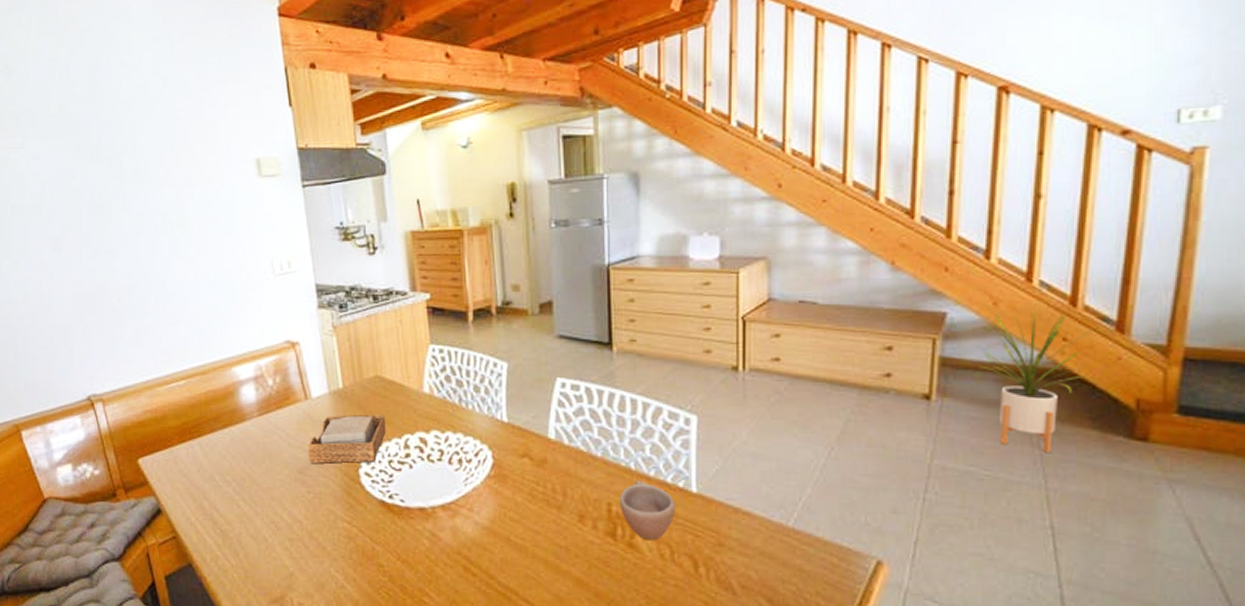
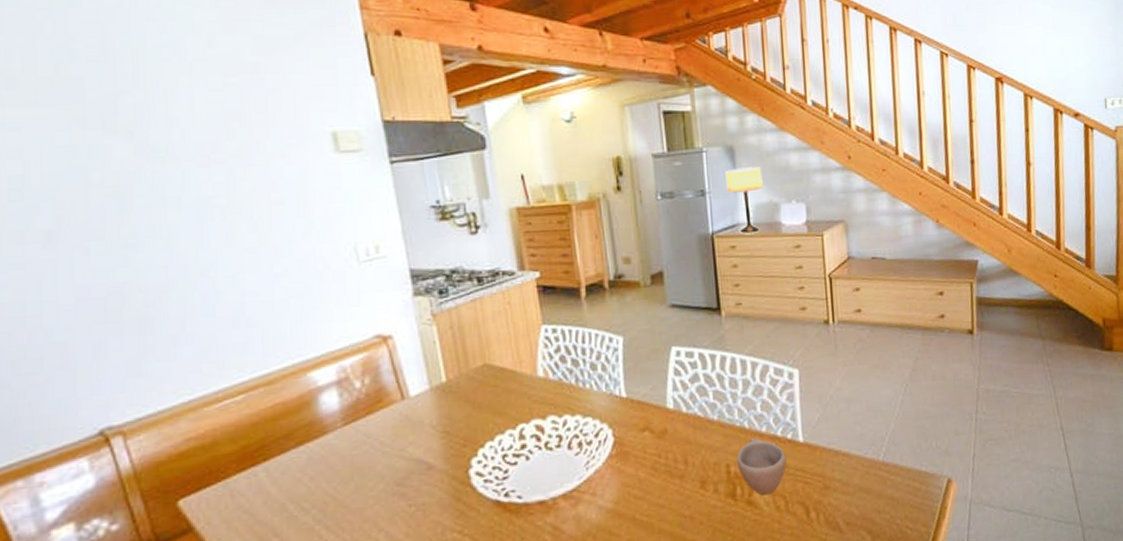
napkin holder: present [308,414,386,464] -> none [407,405,498,471]
table lamp: none [627,195,670,266] -> present [725,167,763,234]
house plant: present [978,305,1098,454] -> none [1000,250,1075,369]

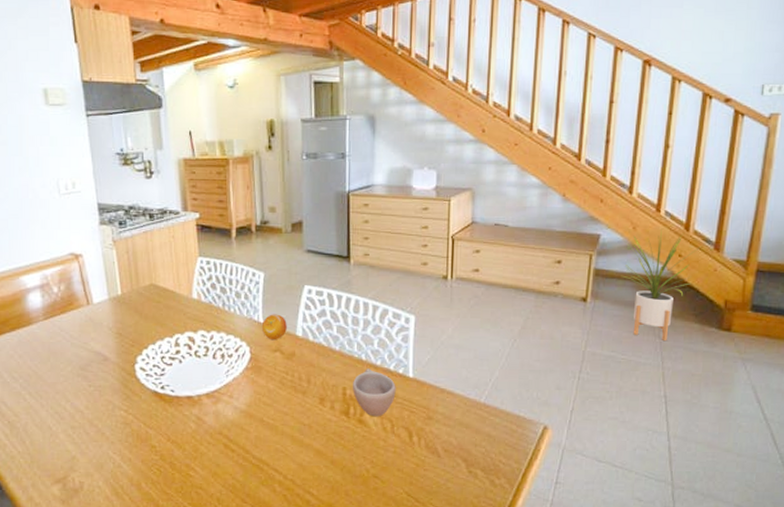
fruit: none [624,384,655,418] -> present [261,314,287,340]
table lamp: present [725,167,763,234] -> none [365,135,399,194]
house plant: none [1000,250,1075,369] -> present [621,229,702,342]

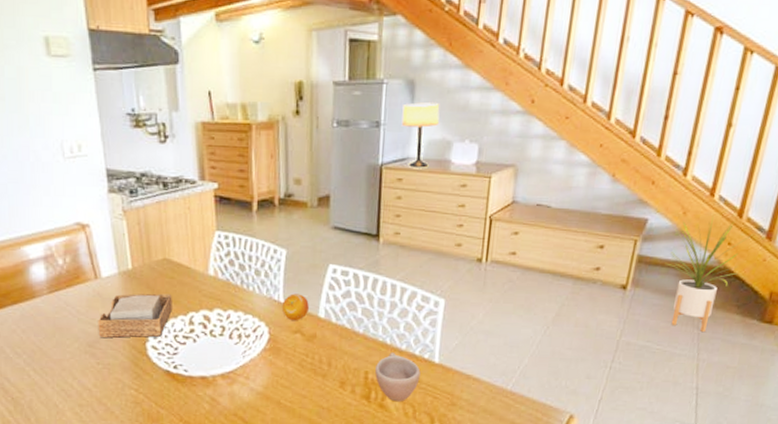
napkin holder: none [90,317,159,361] -> present [98,293,172,338]
table lamp: none [365,135,399,194] -> present [401,102,440,168]

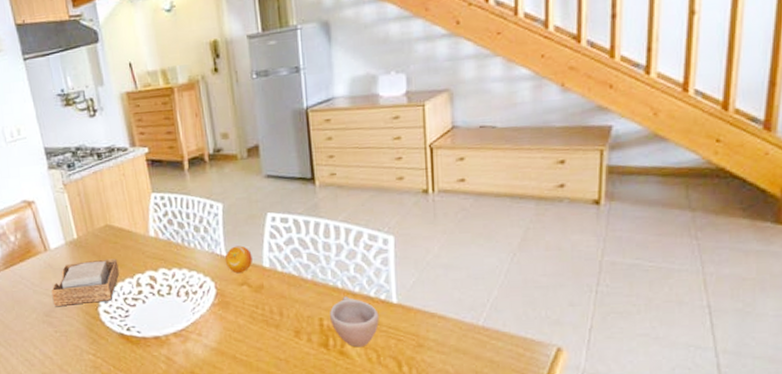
table lamp: present [401,102,440,168] -> none [320,40,360,107]
house plant: present [665,215,754,333] -> none [641,112,747,243]

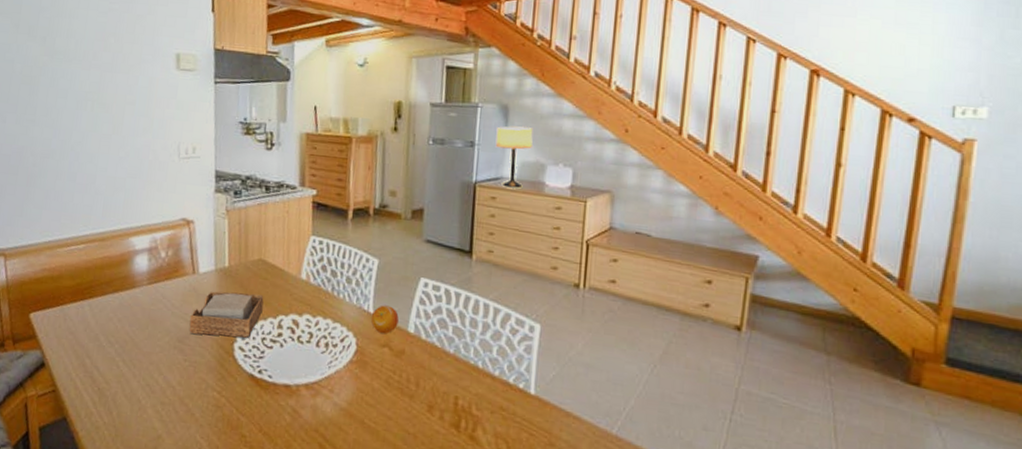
table lamp: none [320,40,360,107] -> present [495,126,533,189]
cup: present [330,296,379,348] -> none [465,378,515,436]

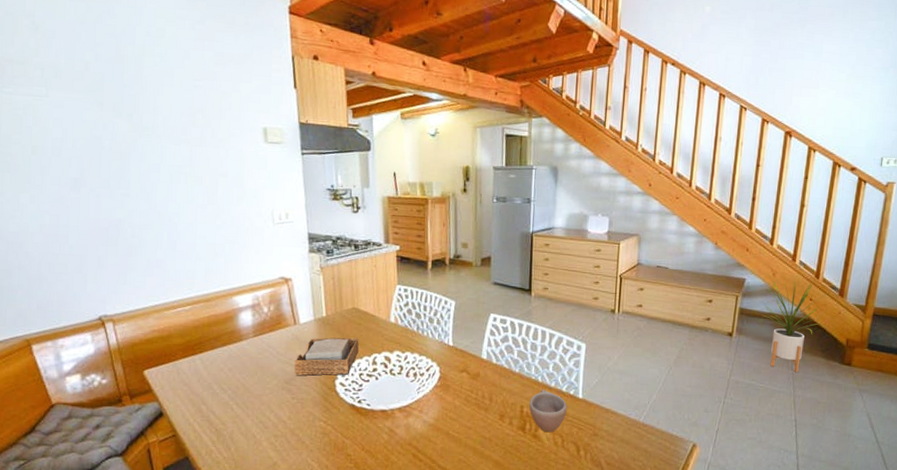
fruit: present [371,305,399,334] -> none [451,338,474,362]
cup: none [465,378,515,436] -> present [529,389,567,433]
table lamp: present [495,126,533,189] -> none [548,184,578,236]
house plant: none [783,257,883,389] -> present [761,276,829,373]

